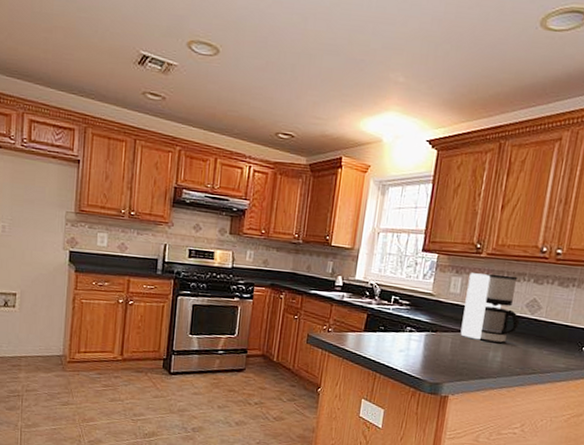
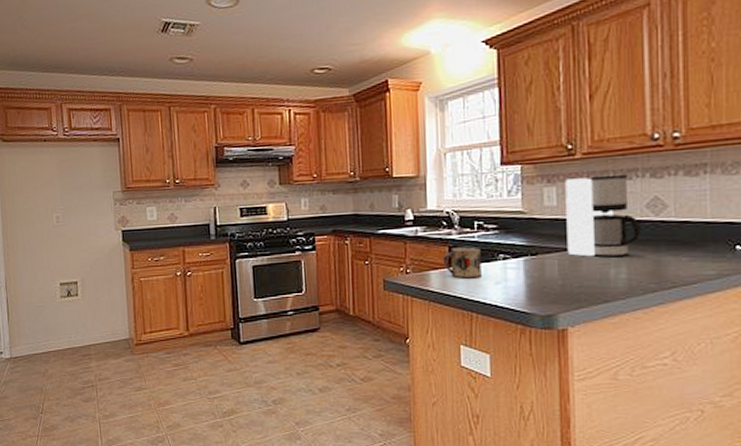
mug: none [360,315,393,345] -> present [443,247,482,279]

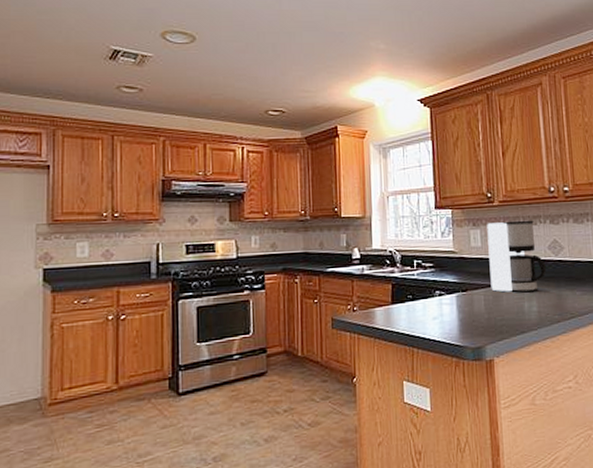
mug: present [443,247,482,279] -> none [387,284,421,315]

